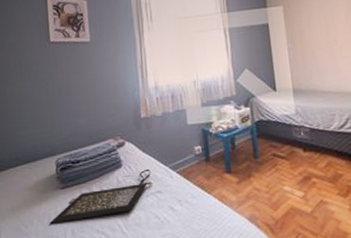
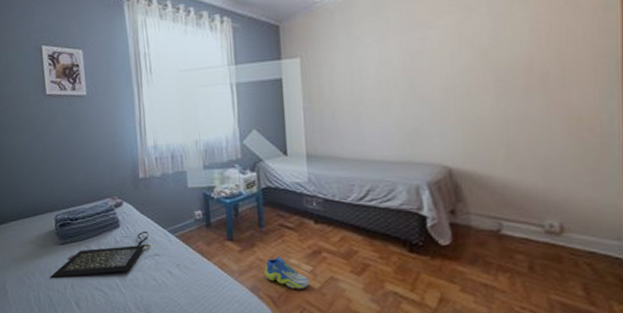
sneaker: none [261,185,302,215] -> present [264,257,310,289]

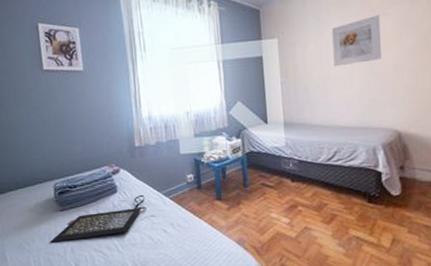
sneaker: present [264,257,310,289] -> none [249,212,288,239]
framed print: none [365,28,427,90] -> present [332,15,381,67]

